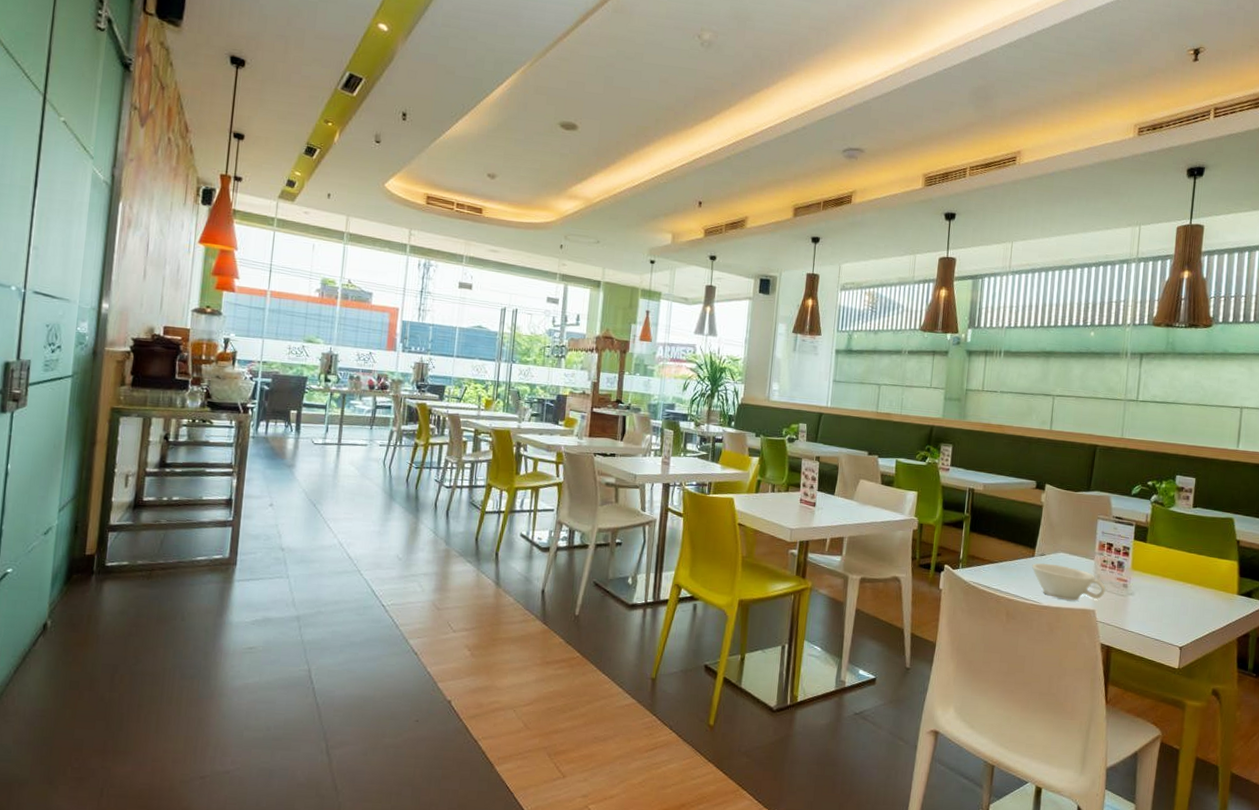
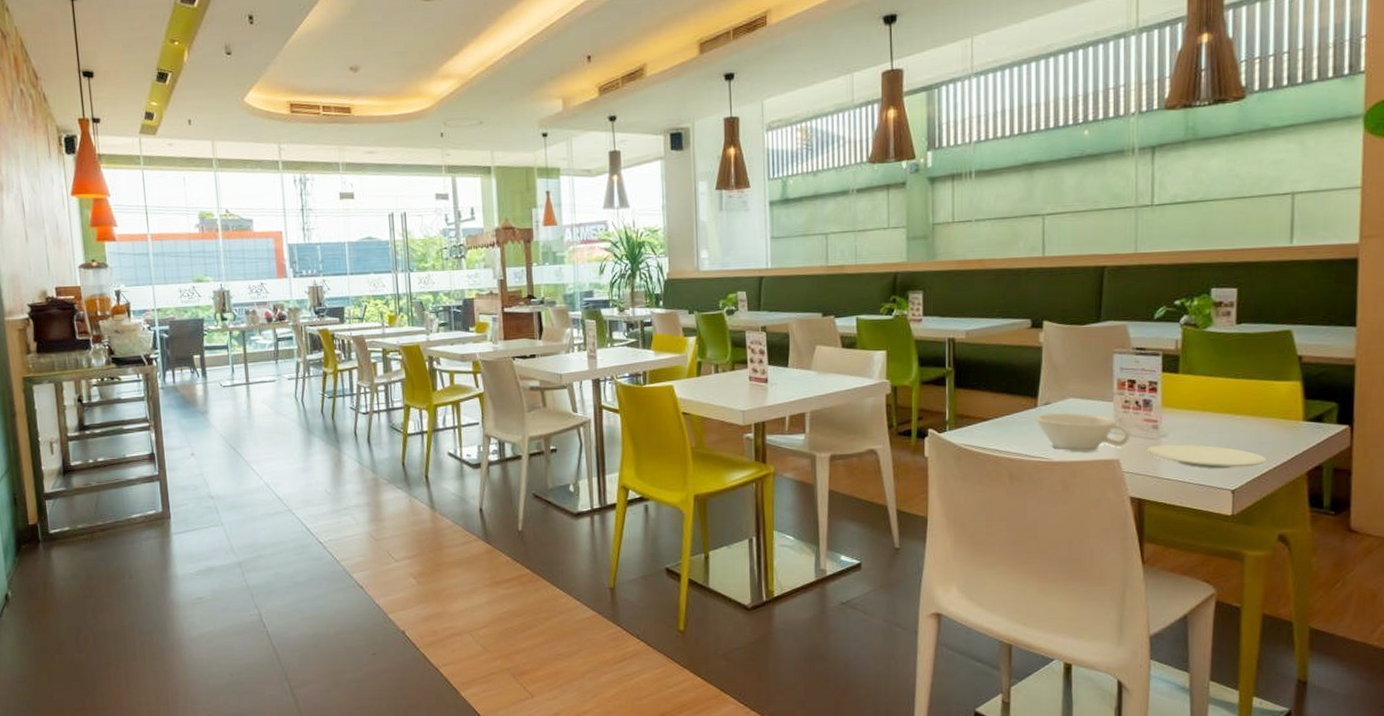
plate: none [1116,601,1209,629] -> present [1146,444,1267,469]

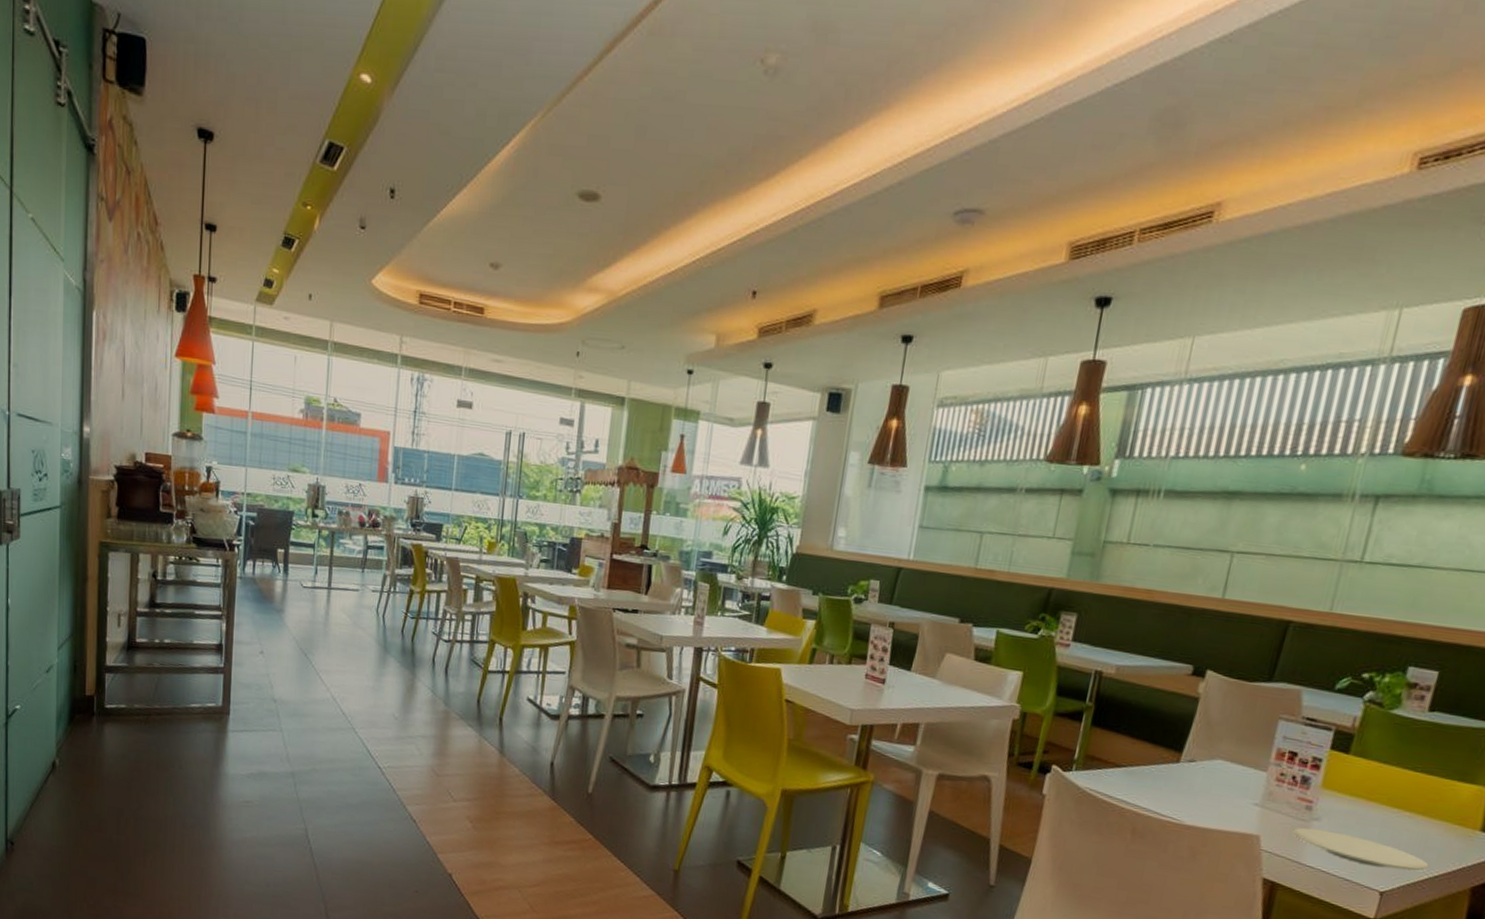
cup: present [1035,412,1130,452] -> none [1174,771,1280,822]

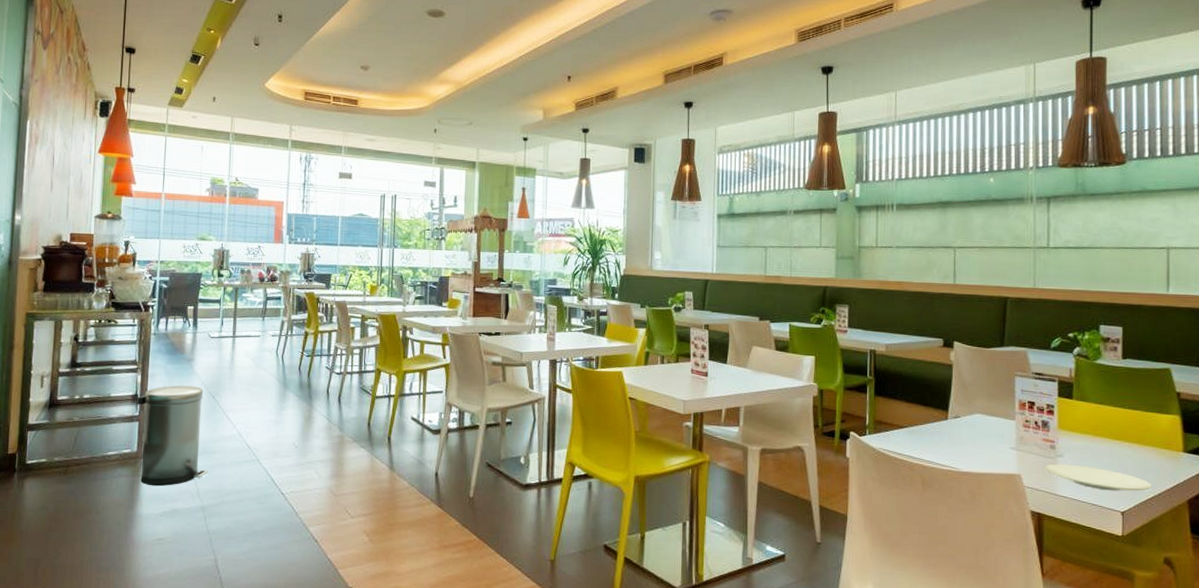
pedal bin: none [222,637,299,747] -> present [137,385,208,486]

